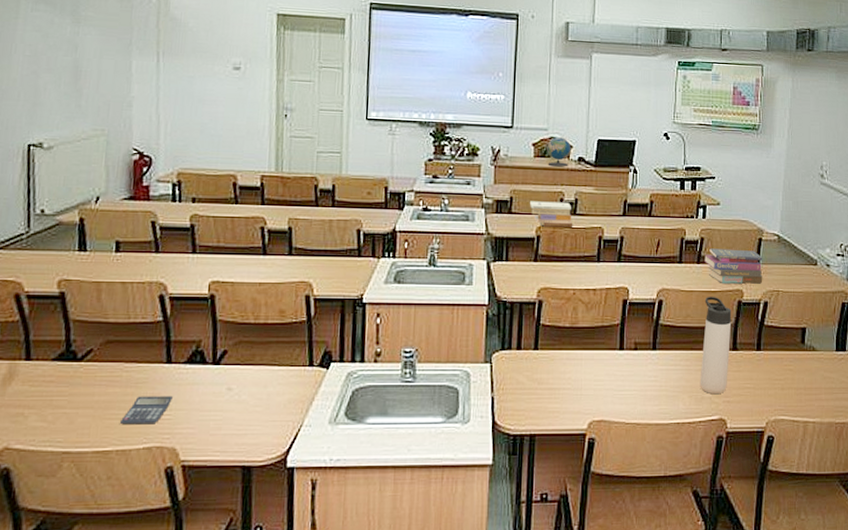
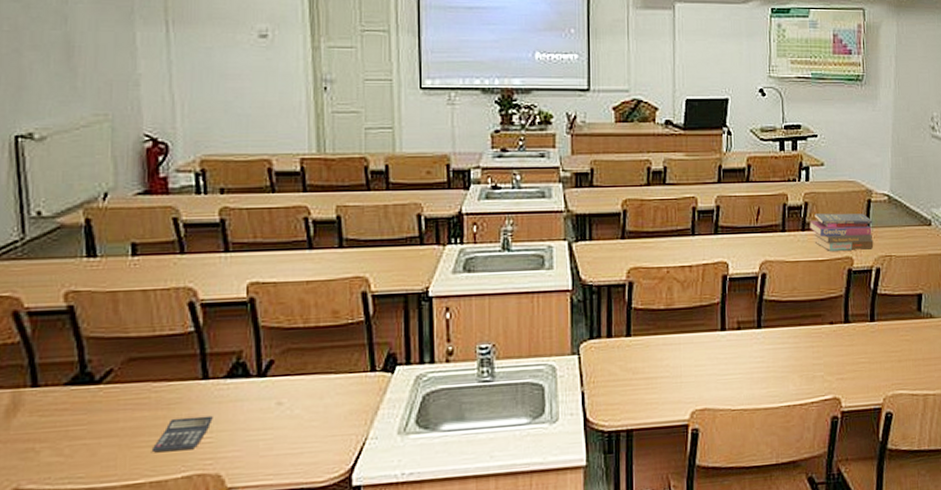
books: present [529,201,573,229] -> none [612,171,663,201]
globe: present [547,137,571,167] -> none [629,99,657,132]
thermos bottle: present [700,297,732,395] -> none [810,266,842,373]

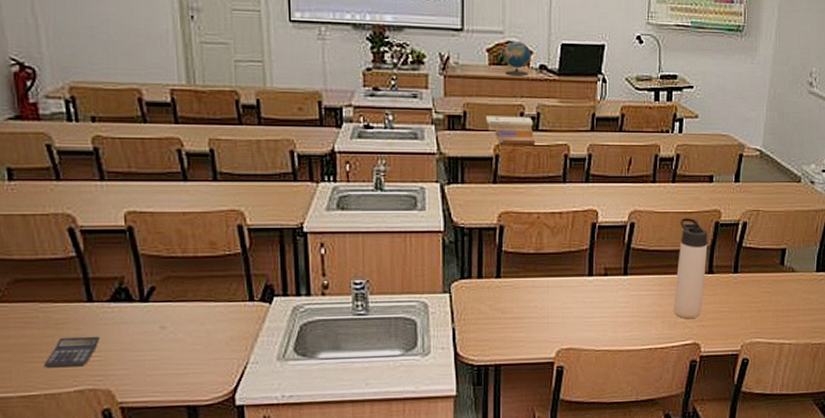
books: none [612,171,663,201] -> present [485,116,536,146]
globe: none [629,99,657,132] -> present [503,41,531,76]
books: present [810,213,874,251] -> none [680,166,743,203]
thermos bottle: none [810,266,842,373] -> present [673,218,708,319]

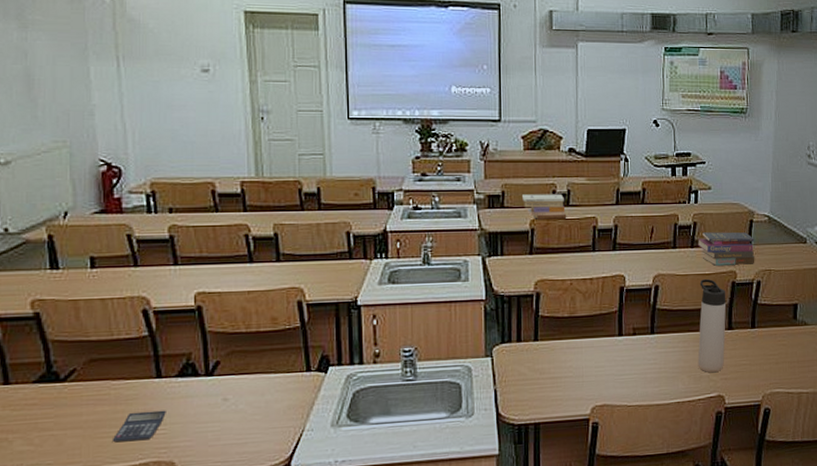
globe: present [503,41,531,76] -> none [536,129,561,159]
books: none [680,166,743,203] -> present [698,232,755,266]

